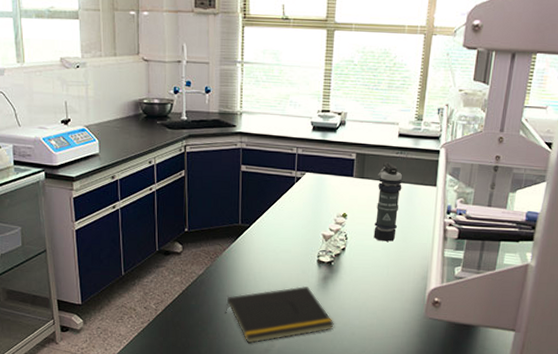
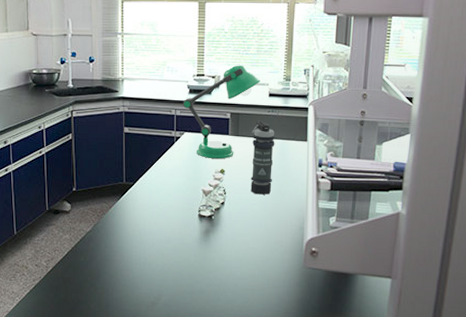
notepad: present [225,286,334,344] -> none [112,240,217,297]
desk lamp: none [305,100,390,202] -> present [182,64,260,158]

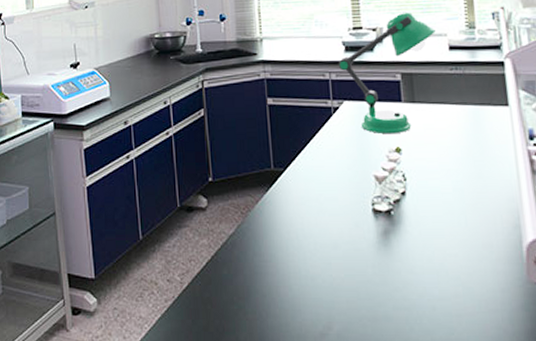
smoke grenade: present [250,120,275,195] -> none [432,81,469,180]

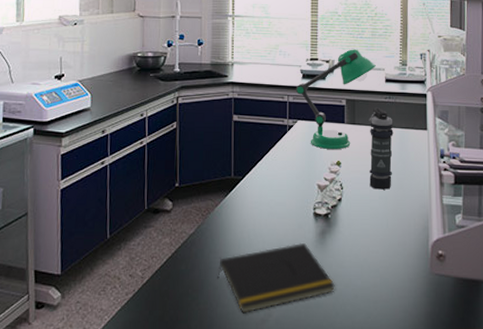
notepad: none [264,245,407,326] -> present [217,243,335,314]
smoke grenade: none [432,81,469,180] -> present [369,107,394,190]

